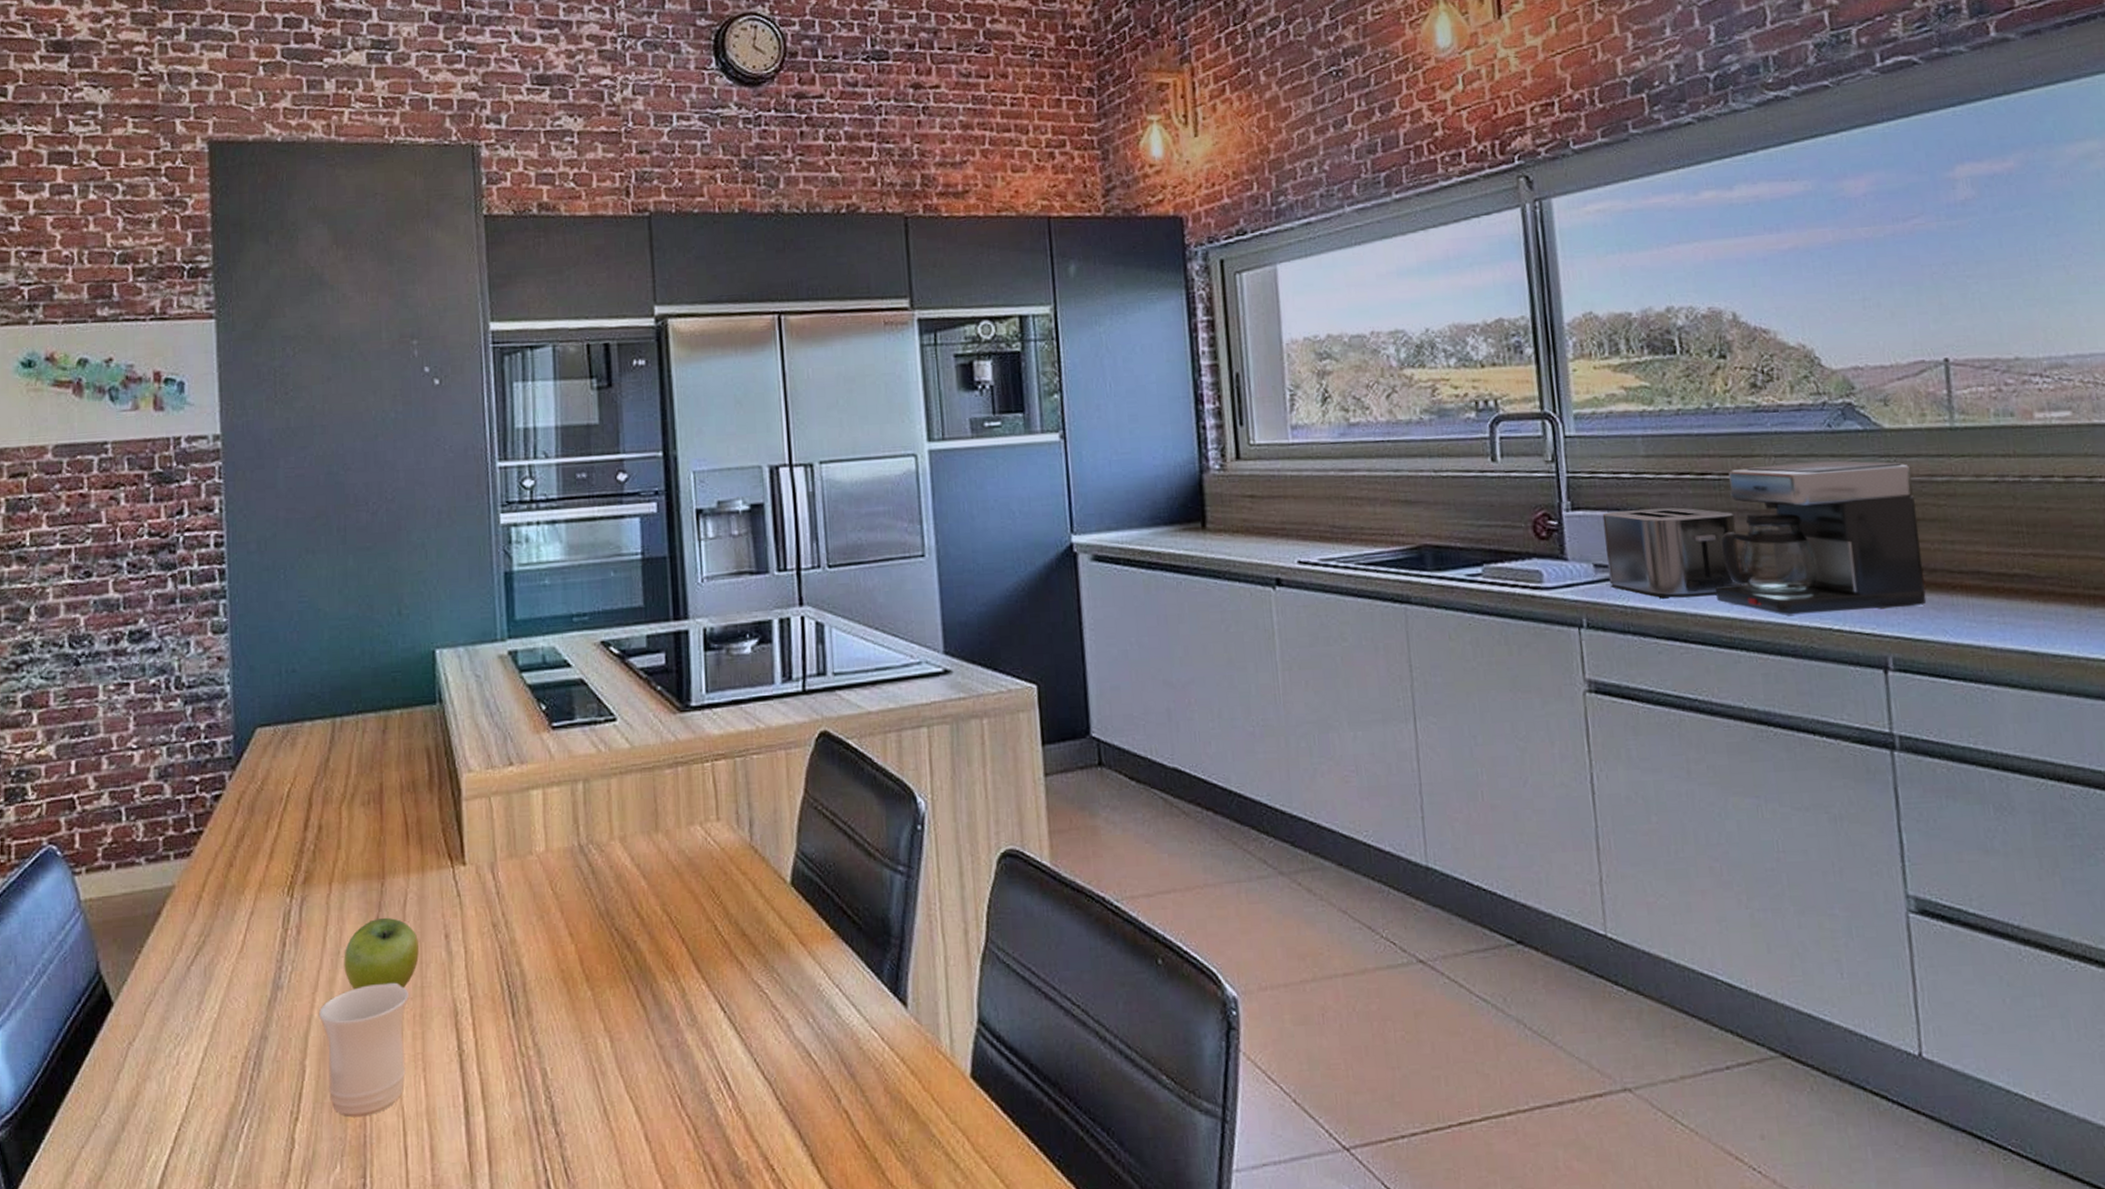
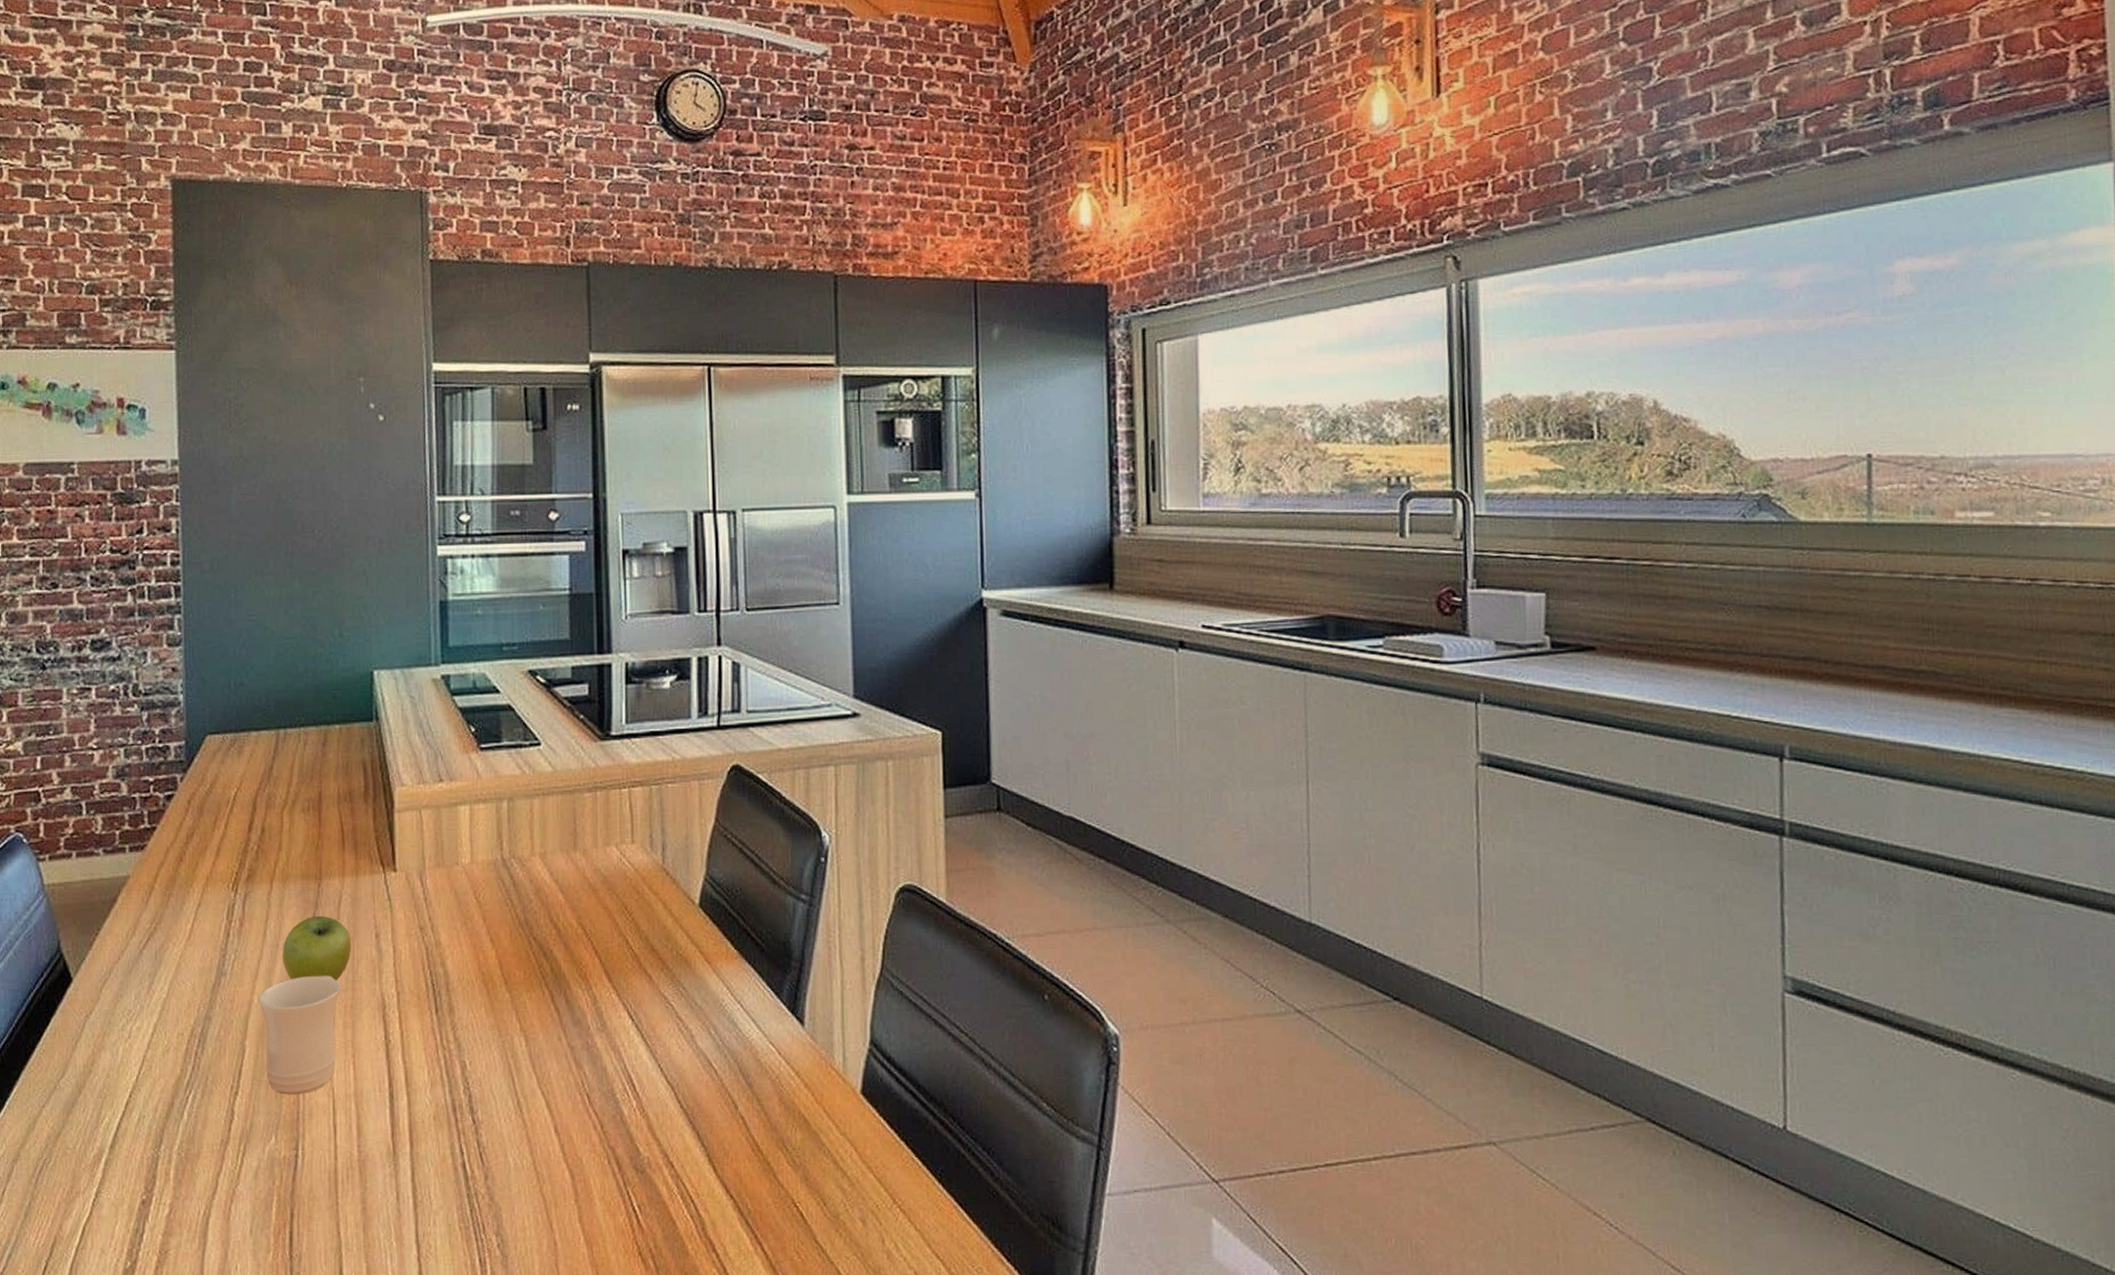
toaster: present [1602,507,1741,599] -> none [1507,589,1642,678]
coffee maker: present [1715,460,1927,615] -> none [1615,550,1829,700]

